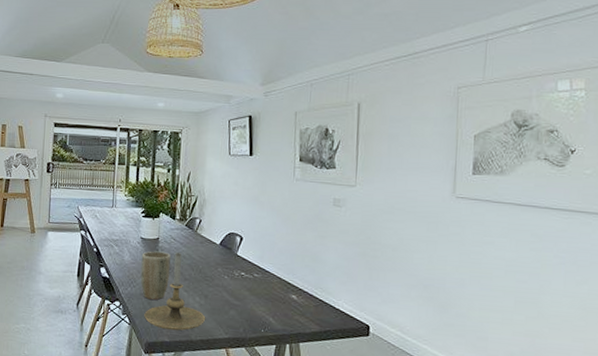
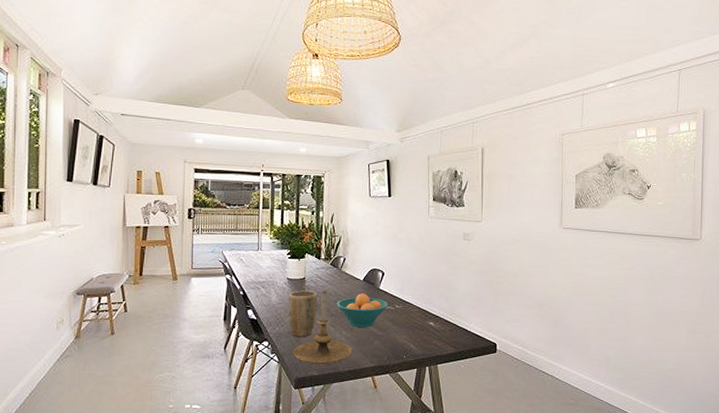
fruit bowl: none [190,258,246,295] -> present [336,294,388,327]

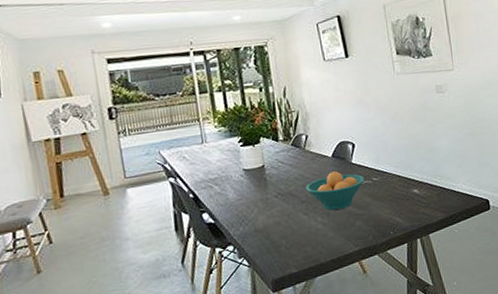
plant pot: present [288,290,318,337] -> none [248,178,285,234]
candle holder: present [293,291,352,365] -> none [264,175,332,261]

